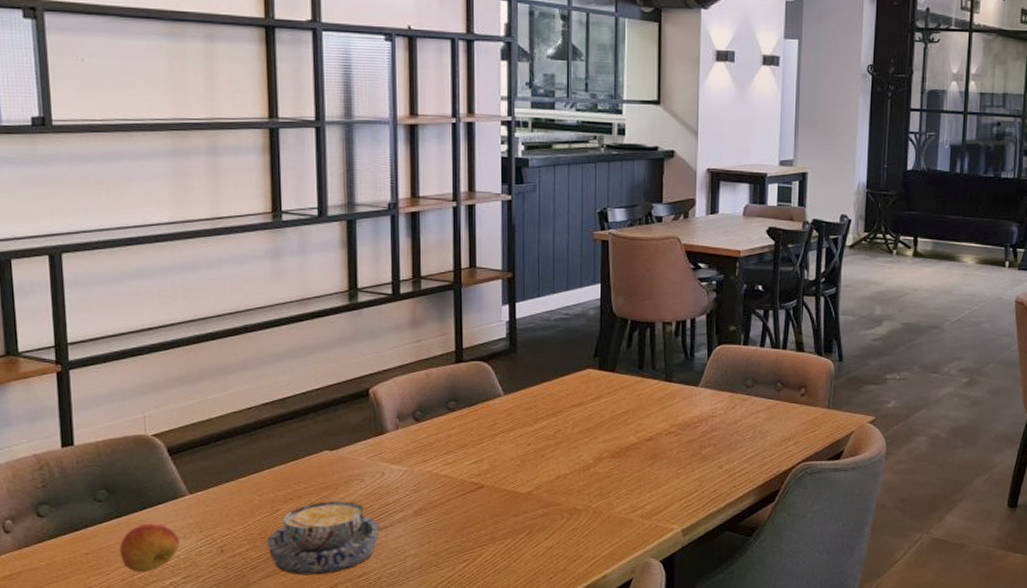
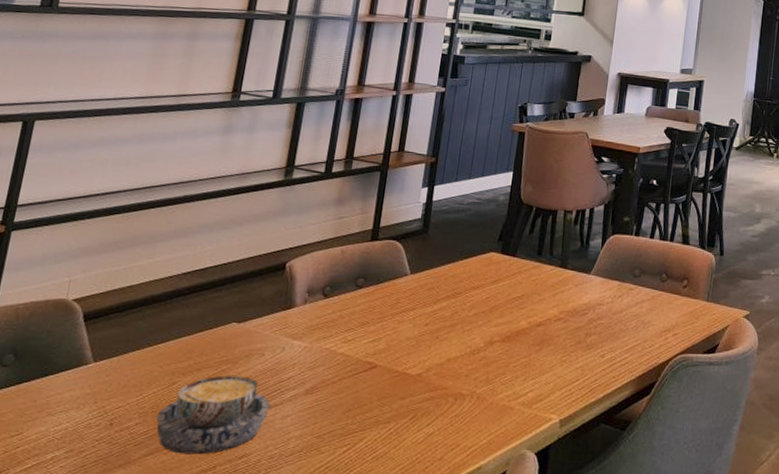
fruit: present [119,523,180,573] -> none [9,391,73,445]

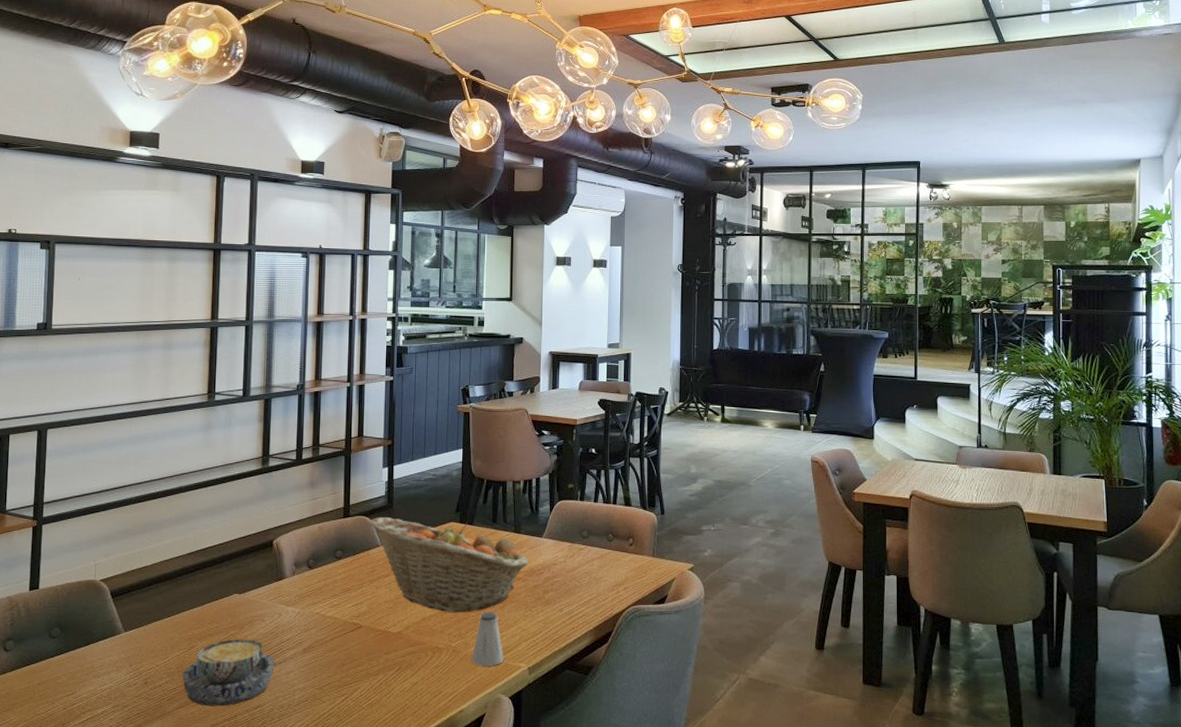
fruit basket: none [400,243,573,355] -> present [370,517,528,613]
saltshaker: none [497,355,534,417] -> present [472,612,504,666]

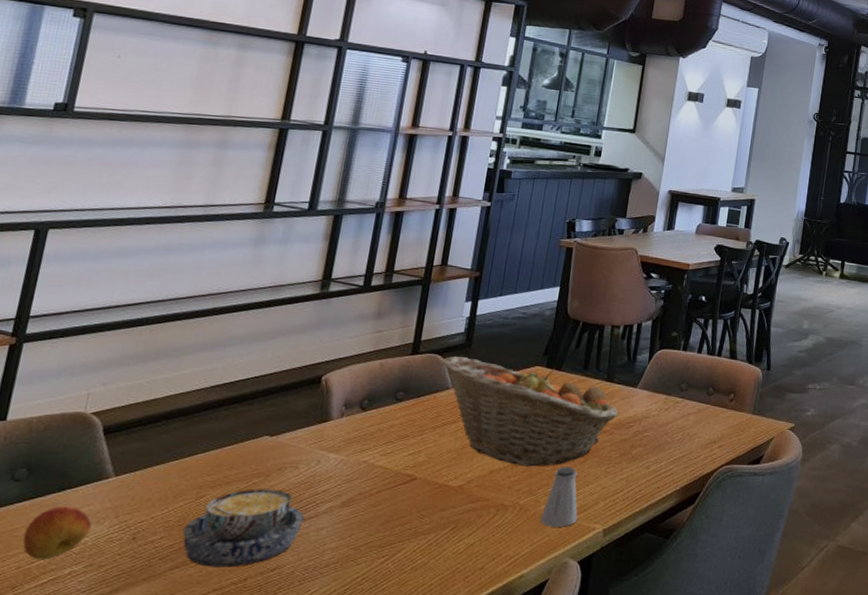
fruit: none [64,658,113,702] -> present [23,506,92,560]

